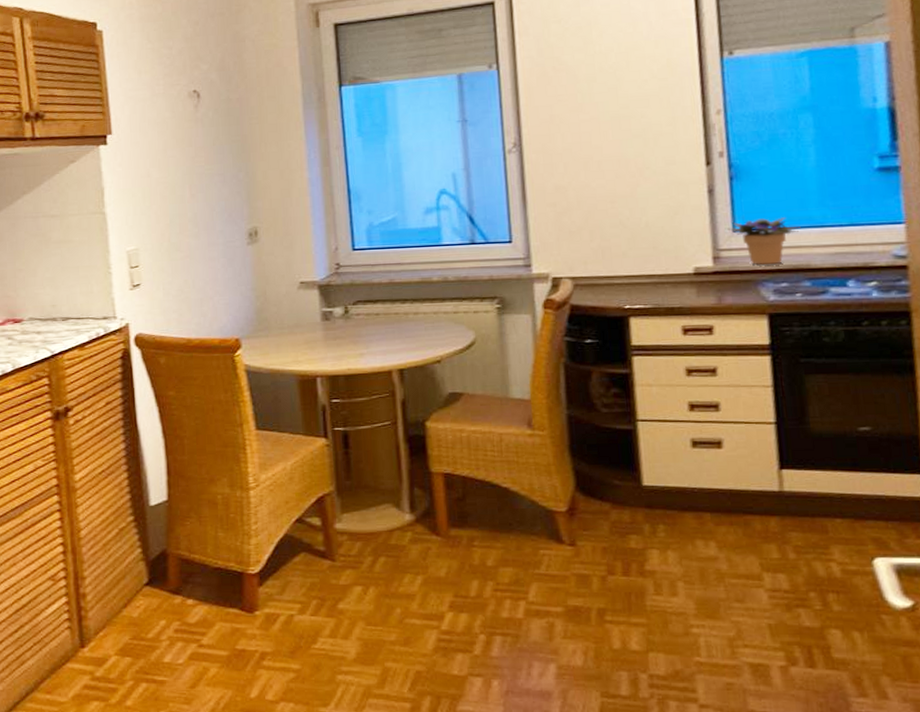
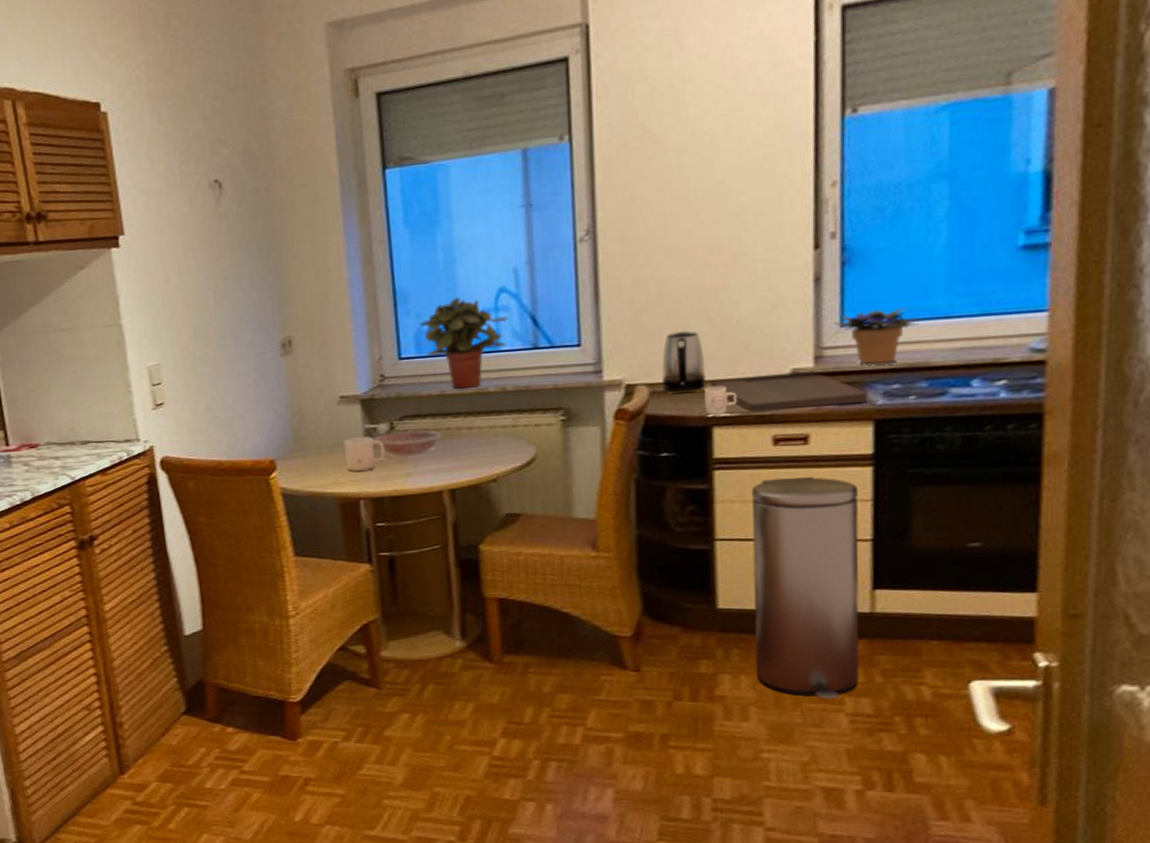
mug: none [303,319,340,351] -> present [344,437,385,471]
bowl: none [329,314,392,338] -> present [373,430,443,457]
potted plant: none [371,197,448,278] -> present [420,297,508,389]
kettle: none [583,231,622,286] -> present [662,330,706,393]
mug: none [620,280,649,307] -> present [703,385,737,416]
cutting board: none [626,269,761,306] -> present [711,370,867,413]
pedal bin: none [666,364,775,574] -> present [751,477,859,699]

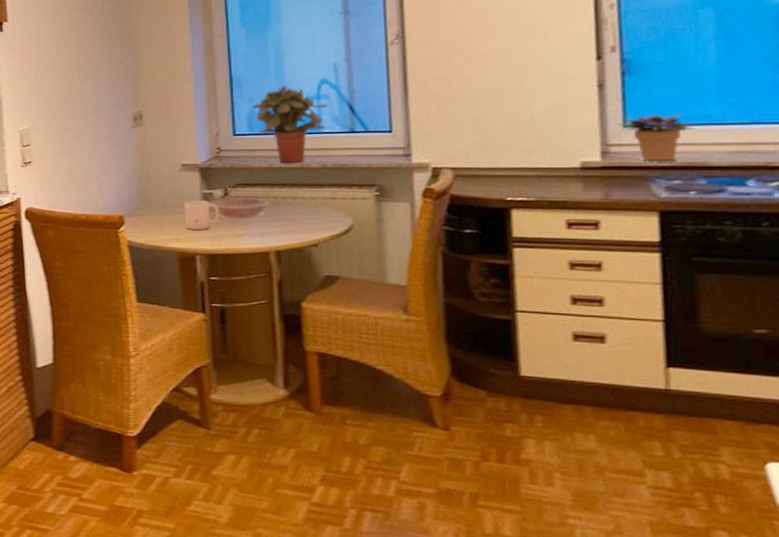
kettle: present [662,330,706,393] -> none [464,124,505,177]
mug: present [703,385,737,416] -> none [502,173,533,199]
cutting board: present [711,370,867,413] -> none [508,164,651,199]
pedal bin: present [751,477,859,699] -> none [548,259,658,471]

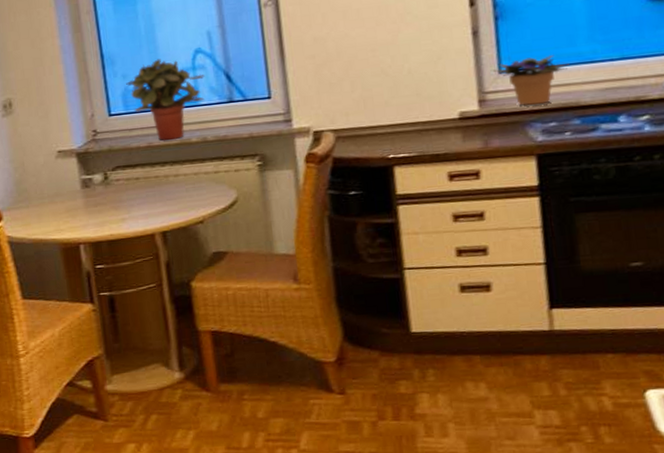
mug: present [184,200,219,230] -> none [63,186,101,219]
bowl: present [209,197,270,219] -> none [89,178,152,204]

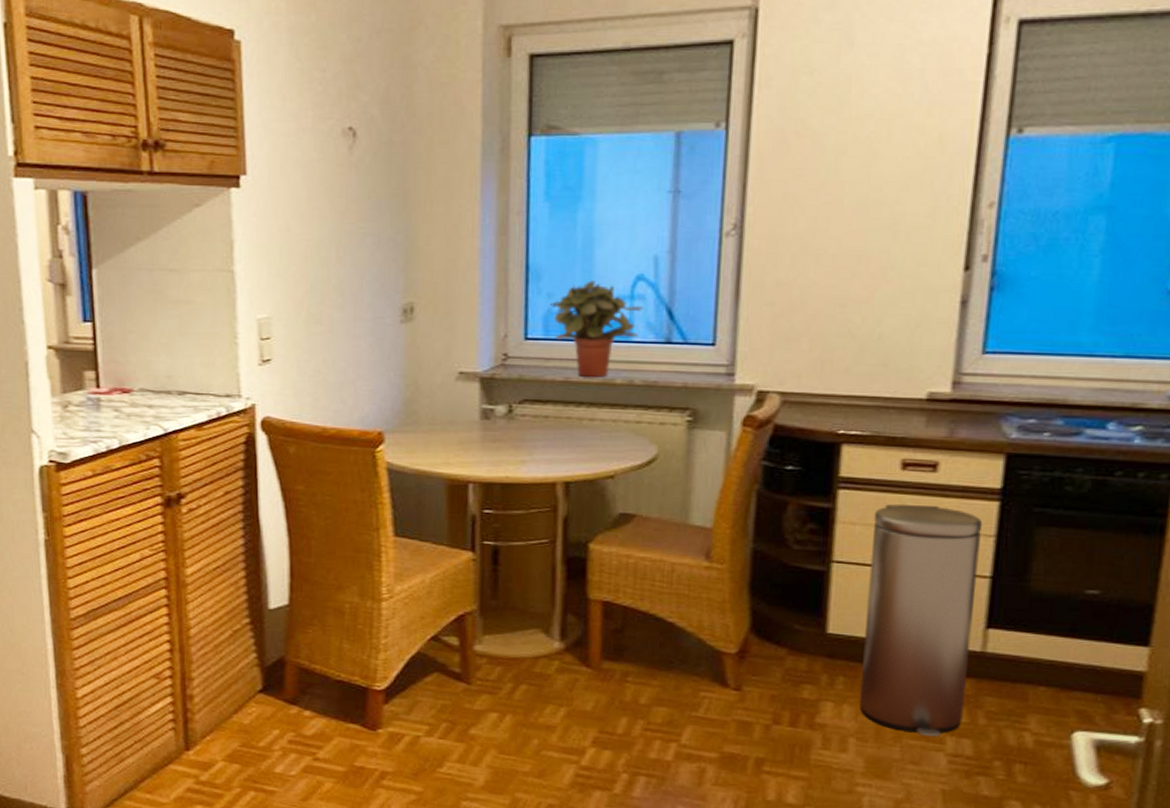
pedal bin: none [432,208,545,413] -> present [859,504,983,737]
potted flower: present [493,55,570,106] -> none [976,340,1065,396]

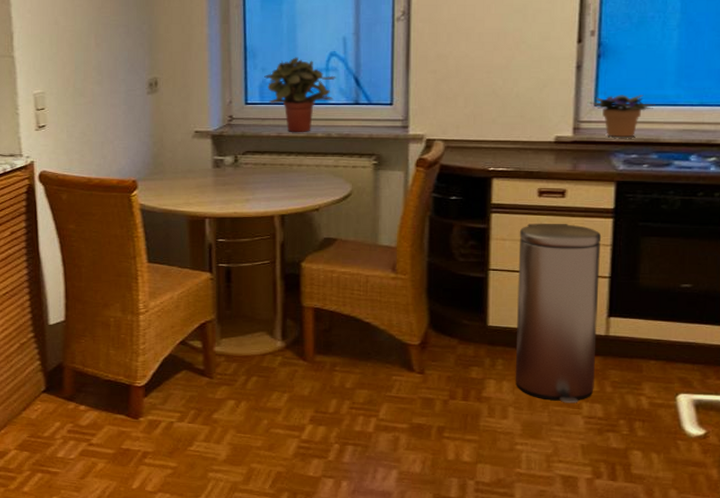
potted flower: none [976,340,1065,396] -> present [590,95,656,137]

